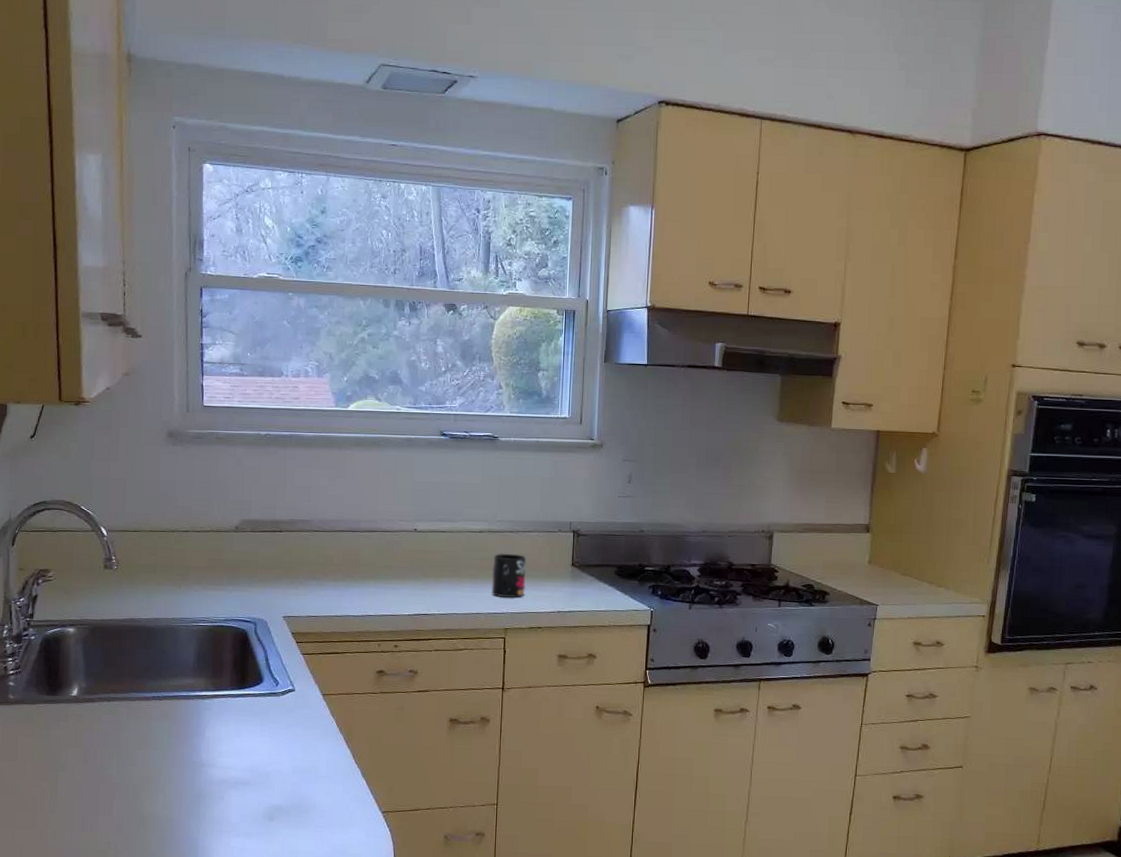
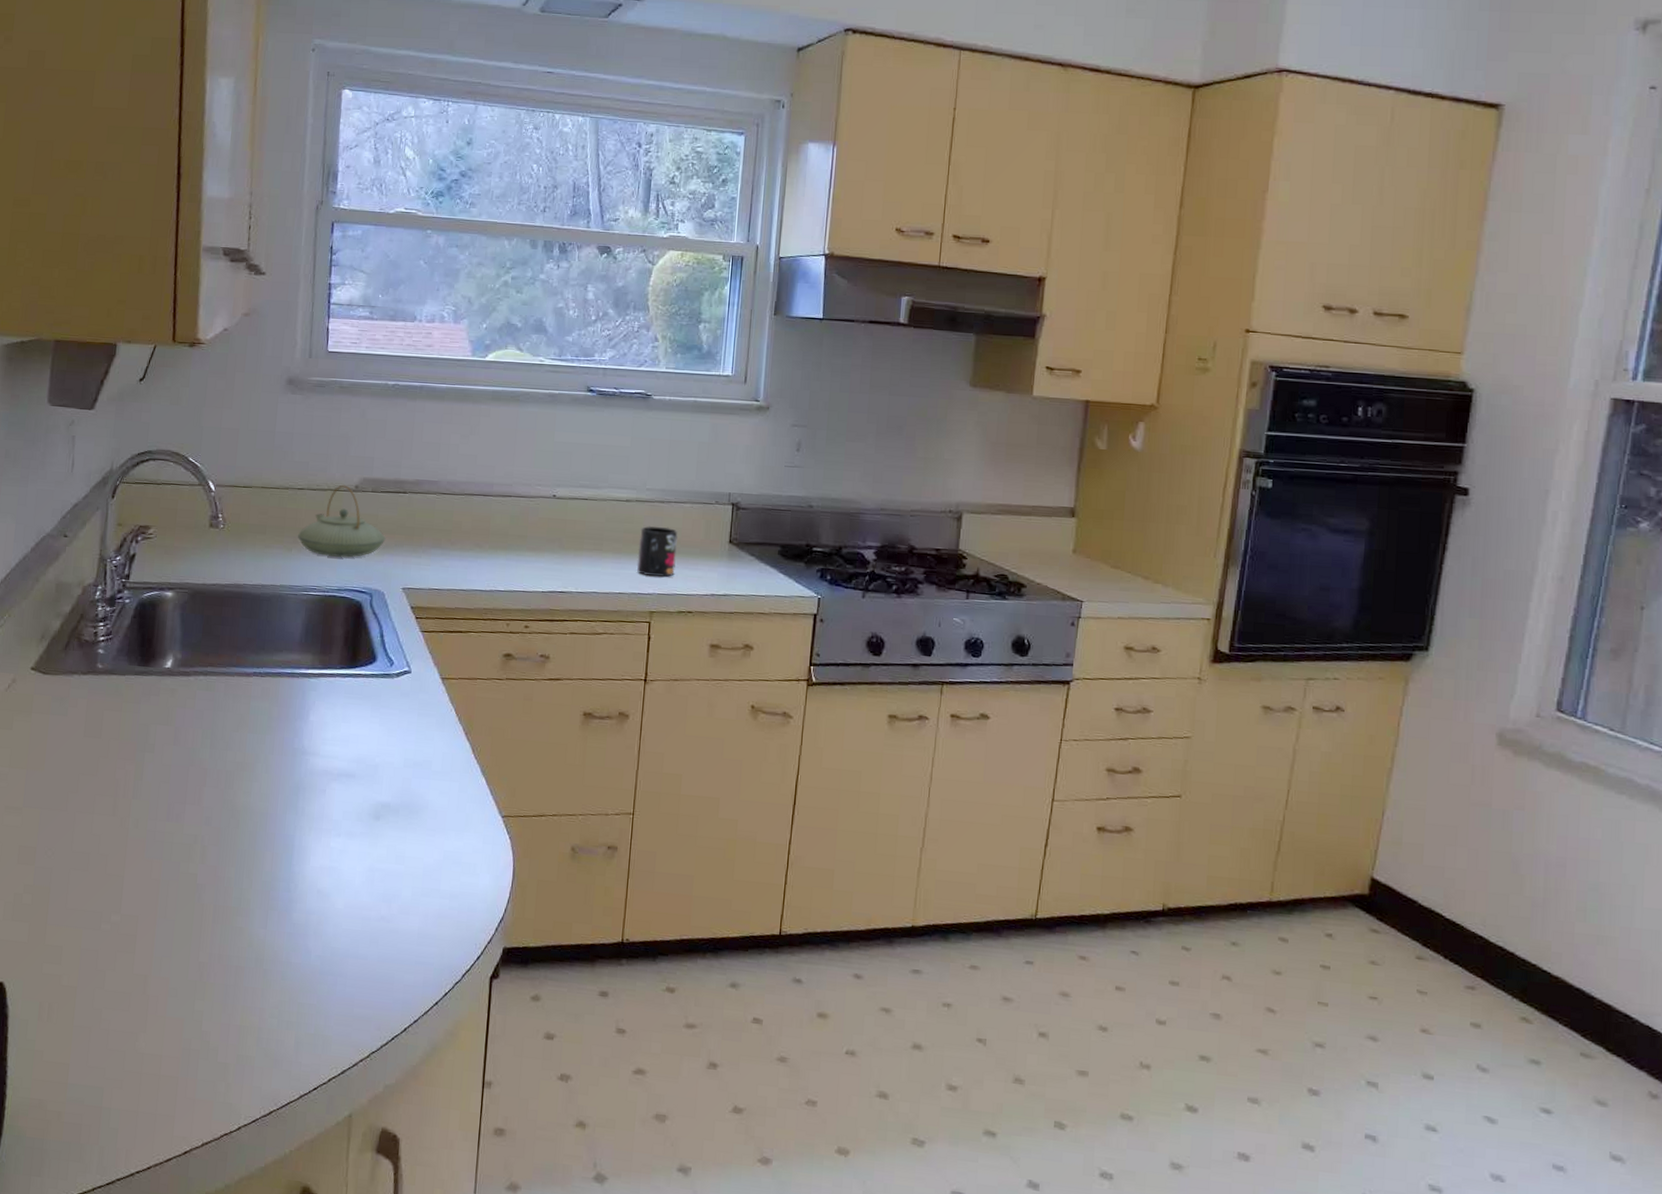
teapot: none [186,526,266,591] -> present [298,484,386,558]

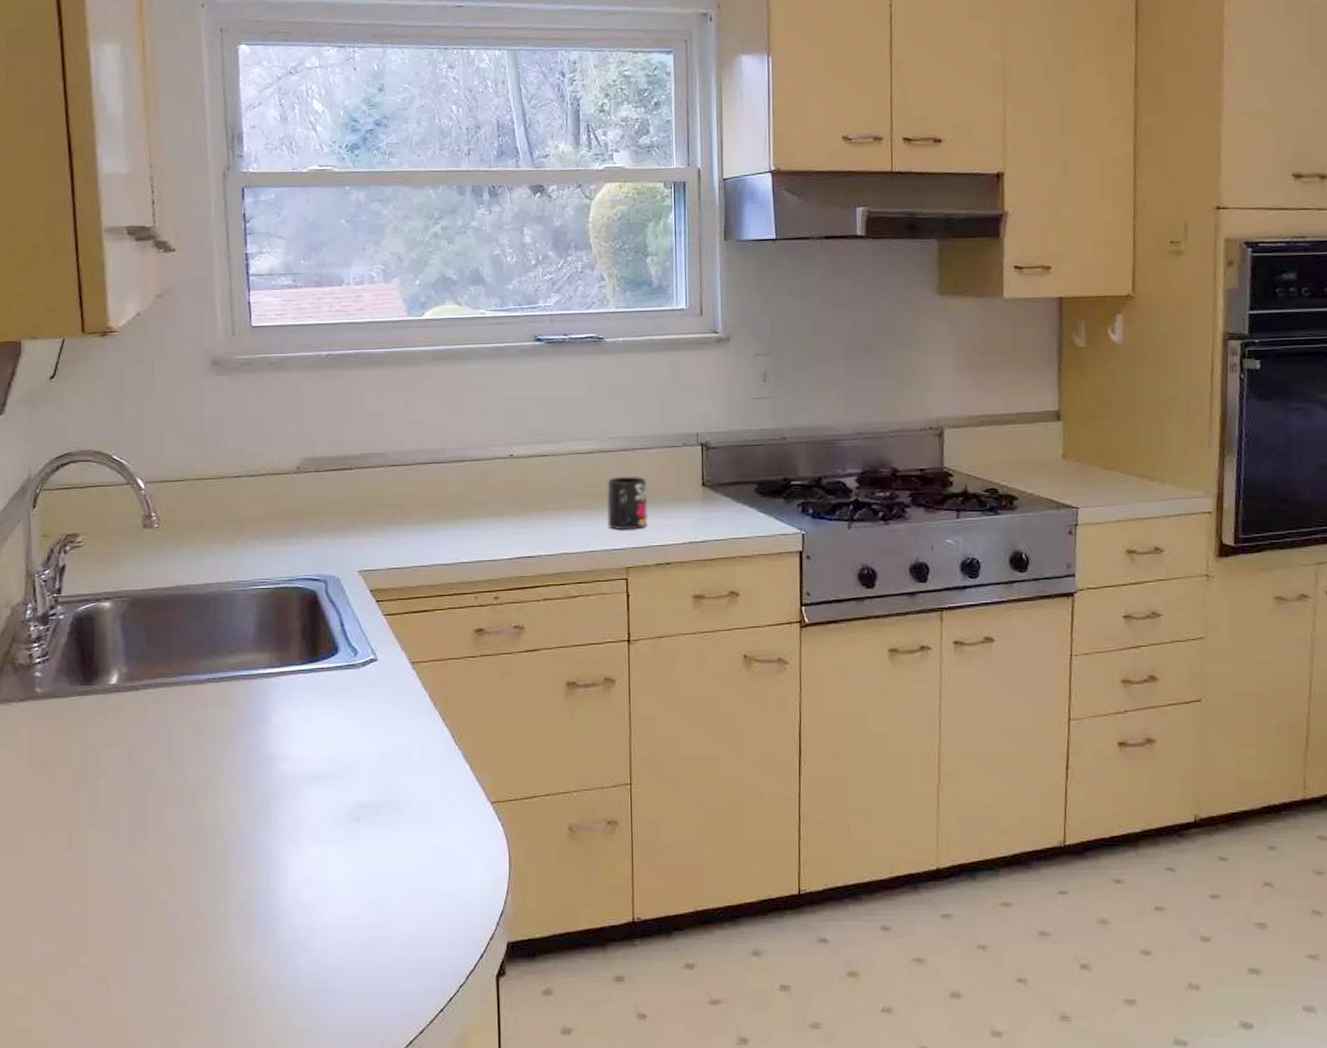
teapot: present [298,484,386,558] -> none [240,467,335,545]

